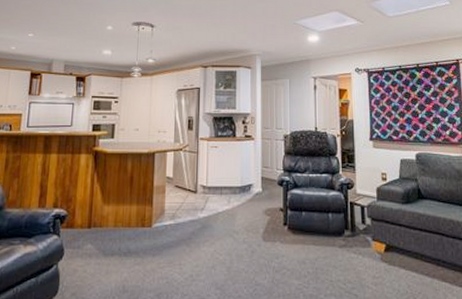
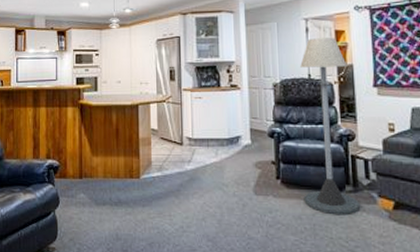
floor lamp: none [308,95,356,258] -> present [300,38,360,214]

